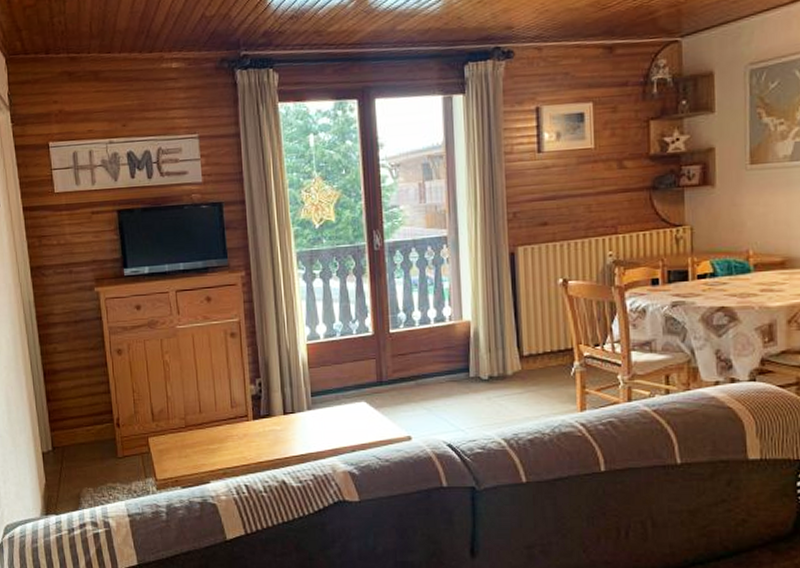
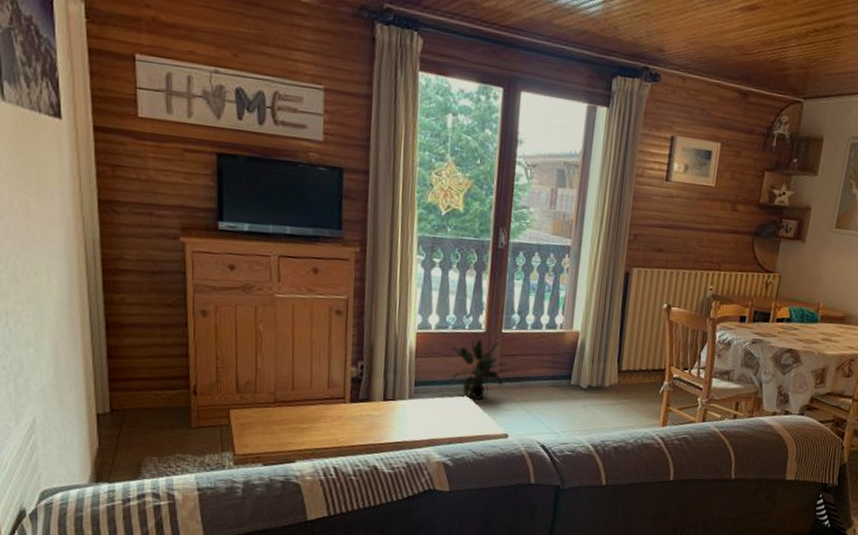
potted plant: none [340,342,400,404] -> present [450,339,507,400]

